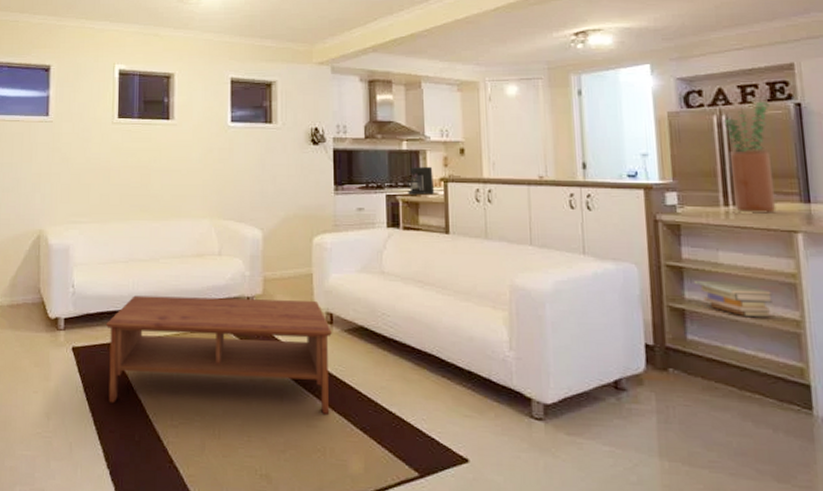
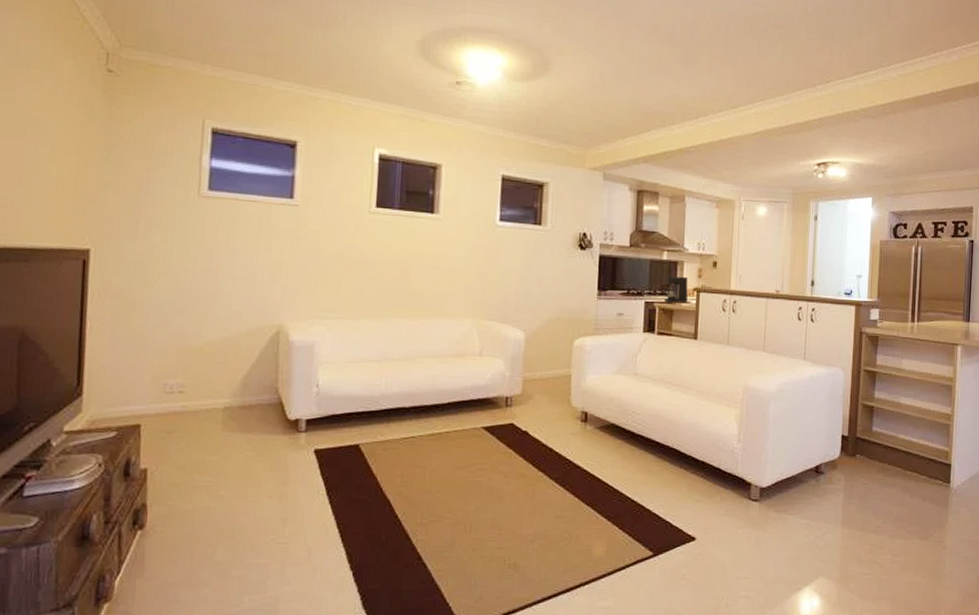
coffee table: present [105,295,333,414] -> none [353,395,587,505]
books: present [693,279,772,318] -> none [882,382,935,413]
vase: present [723,97,776,213] -> none [919,233,953,329]

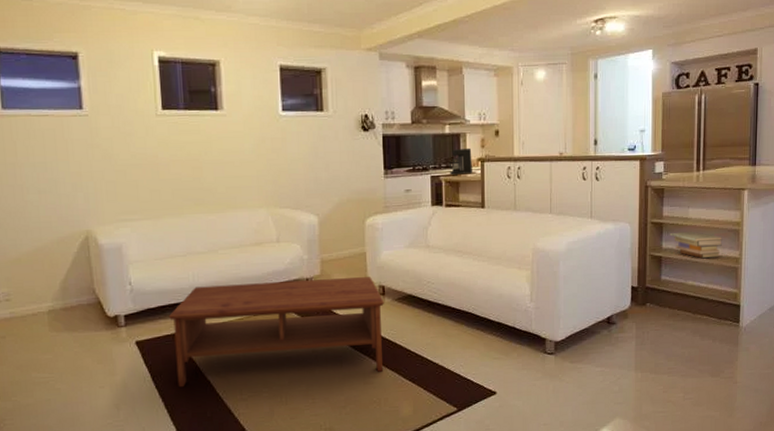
coffee table: none [353,395,587,505] -> present [168,277,385,388]
books: none [882,382,935,413] -> present [669,232,722,259]

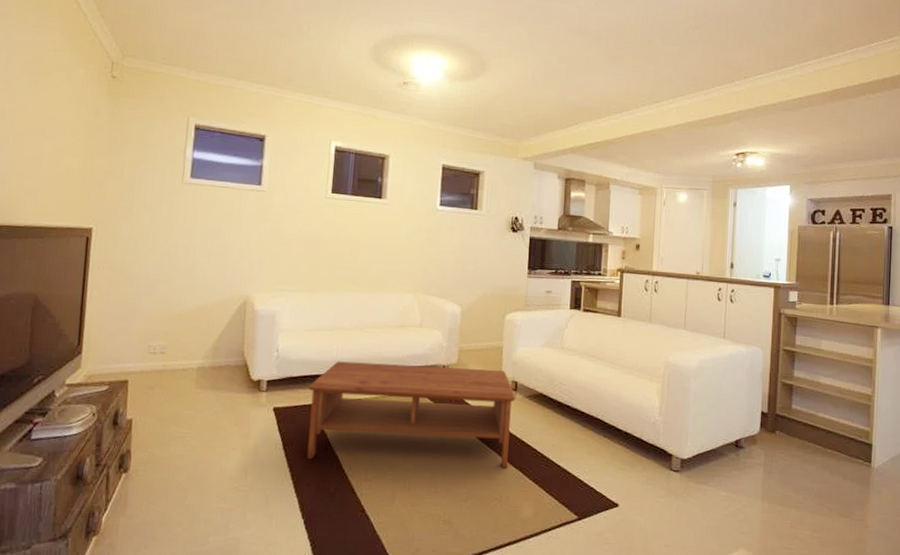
coffee maker: present [449,148,472,176] -> none [589,257,613,283]
books: present [669,232,722,259] -> none [801,362,854,393]

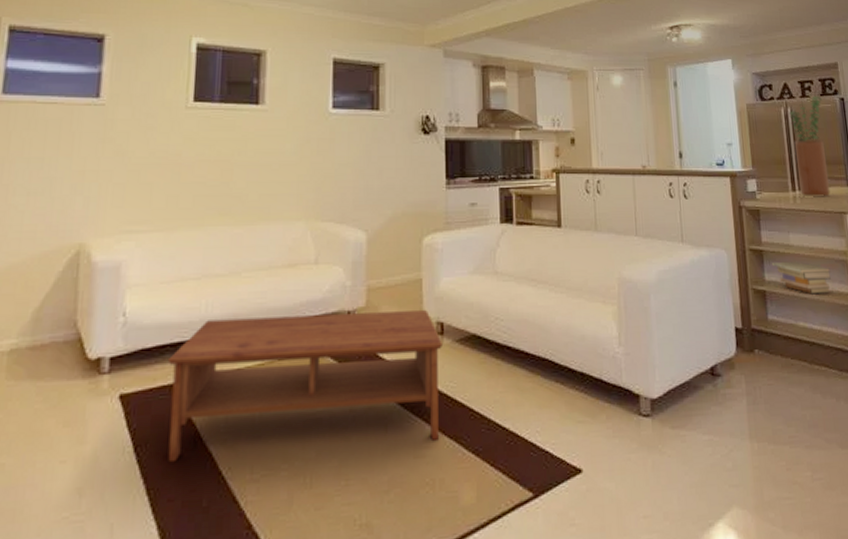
books: none [801,362,854,393] -> present [771,261,831,295]
vase: none [837,219,871,311] -> present [789,92,831,197]

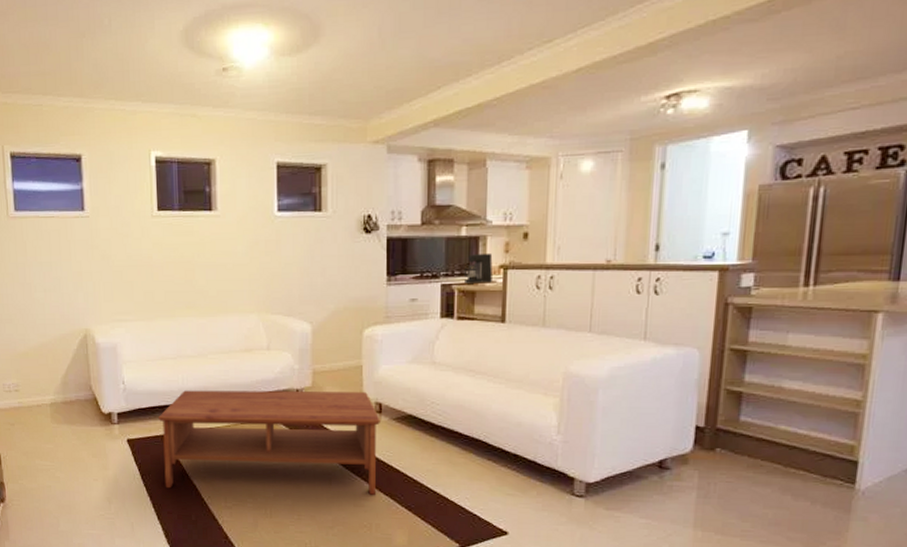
coffee maker: none [519,157,546,189] -> present [463,252,493,285]
books: present [771,261,831,295] -> none [756,363,837,399]
vase: present [789,92,831,197] -> none [816,164,877,294]

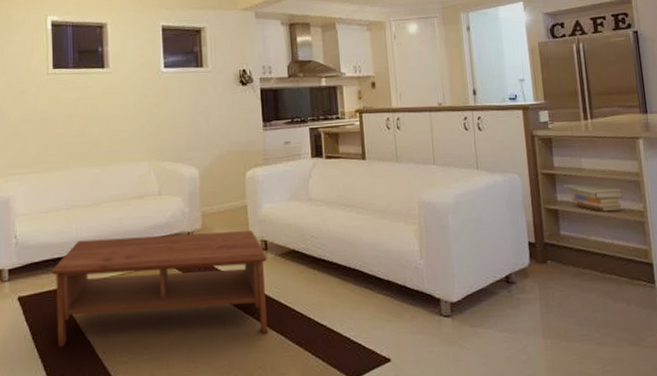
coffee maker: present [463,252,493,285] -> none [327,99,351,128]
books: none [756,363,837,399] -> present [563,183,623,212]

